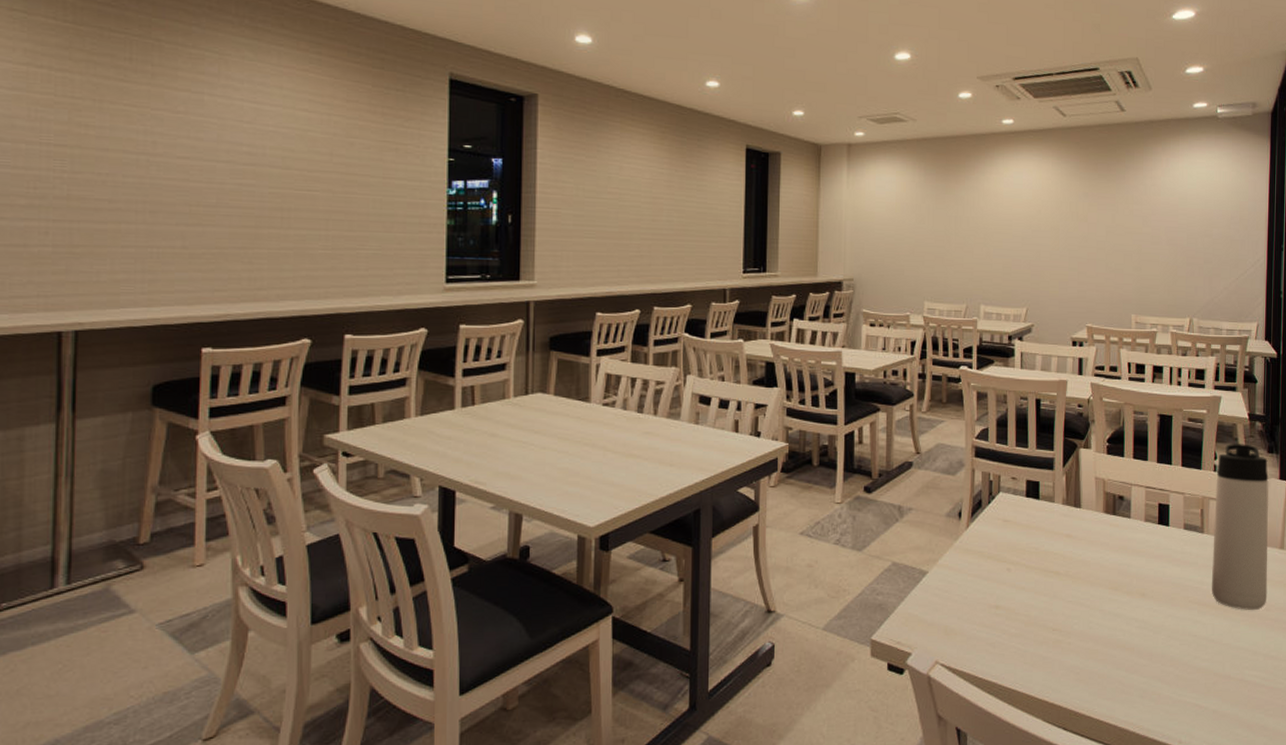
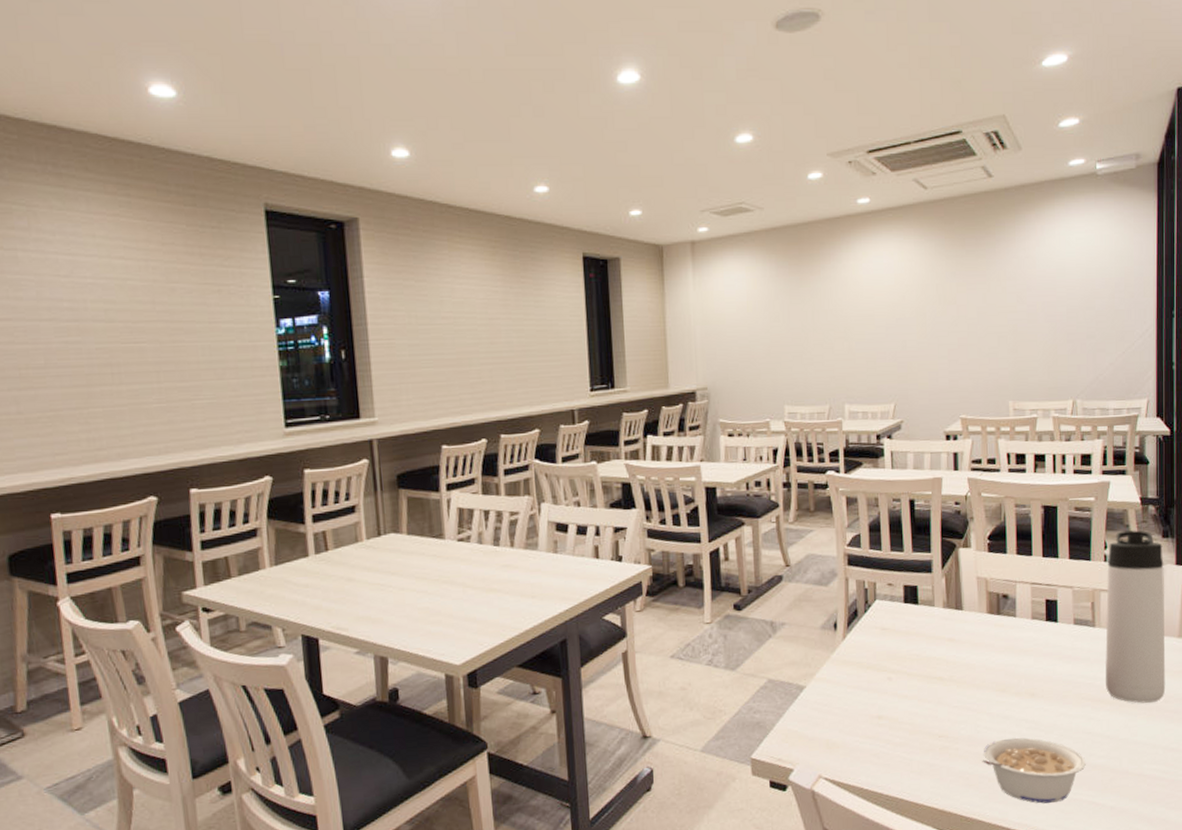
legume: none [1091,636,1191,704] -> present [980,737,1086,804]

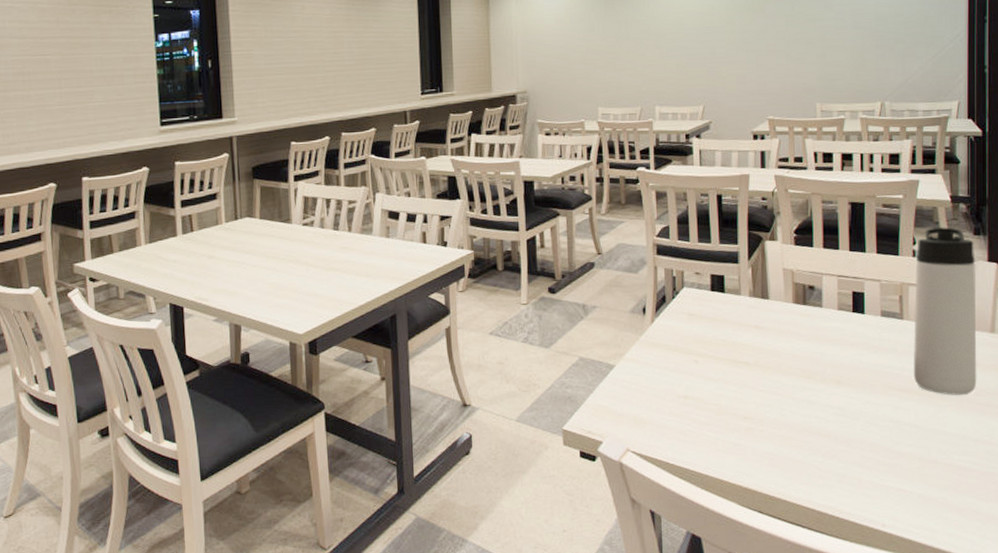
legume: present [980,737,1086,804] -> none [785,422,893,488]

